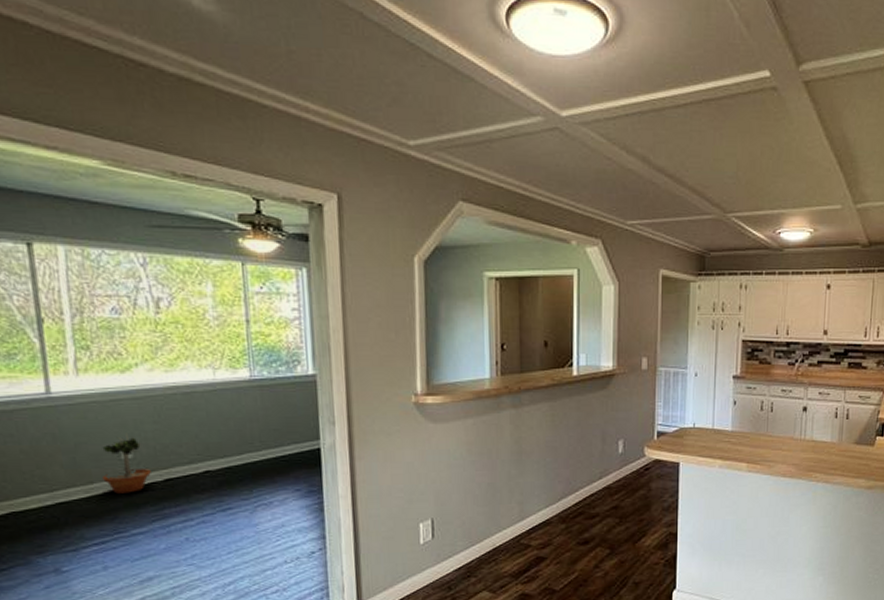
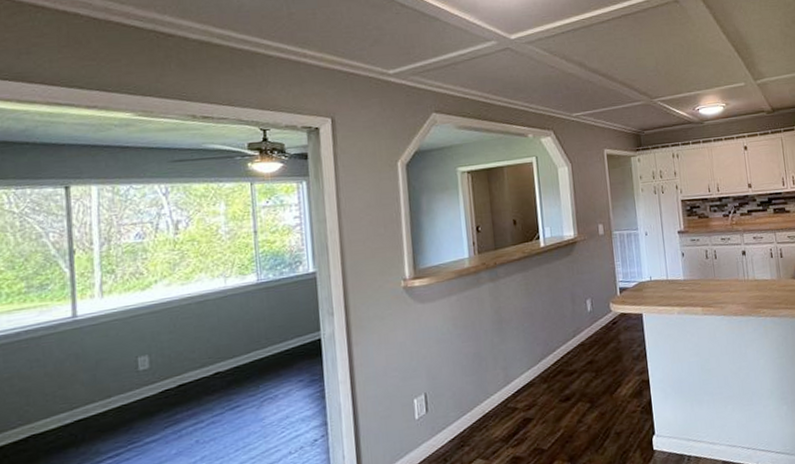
potted tree: present [102,433,151,494] -> none [120,345,165,405]

